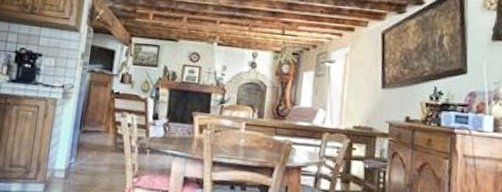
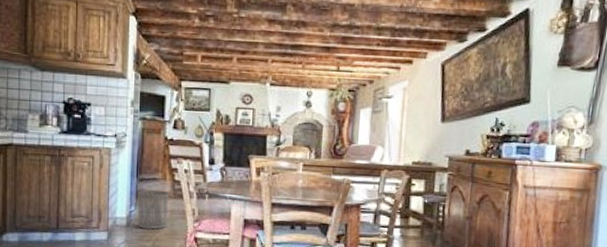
waste bin: none [76,142,111,184] -> present [137,190,169,230]

